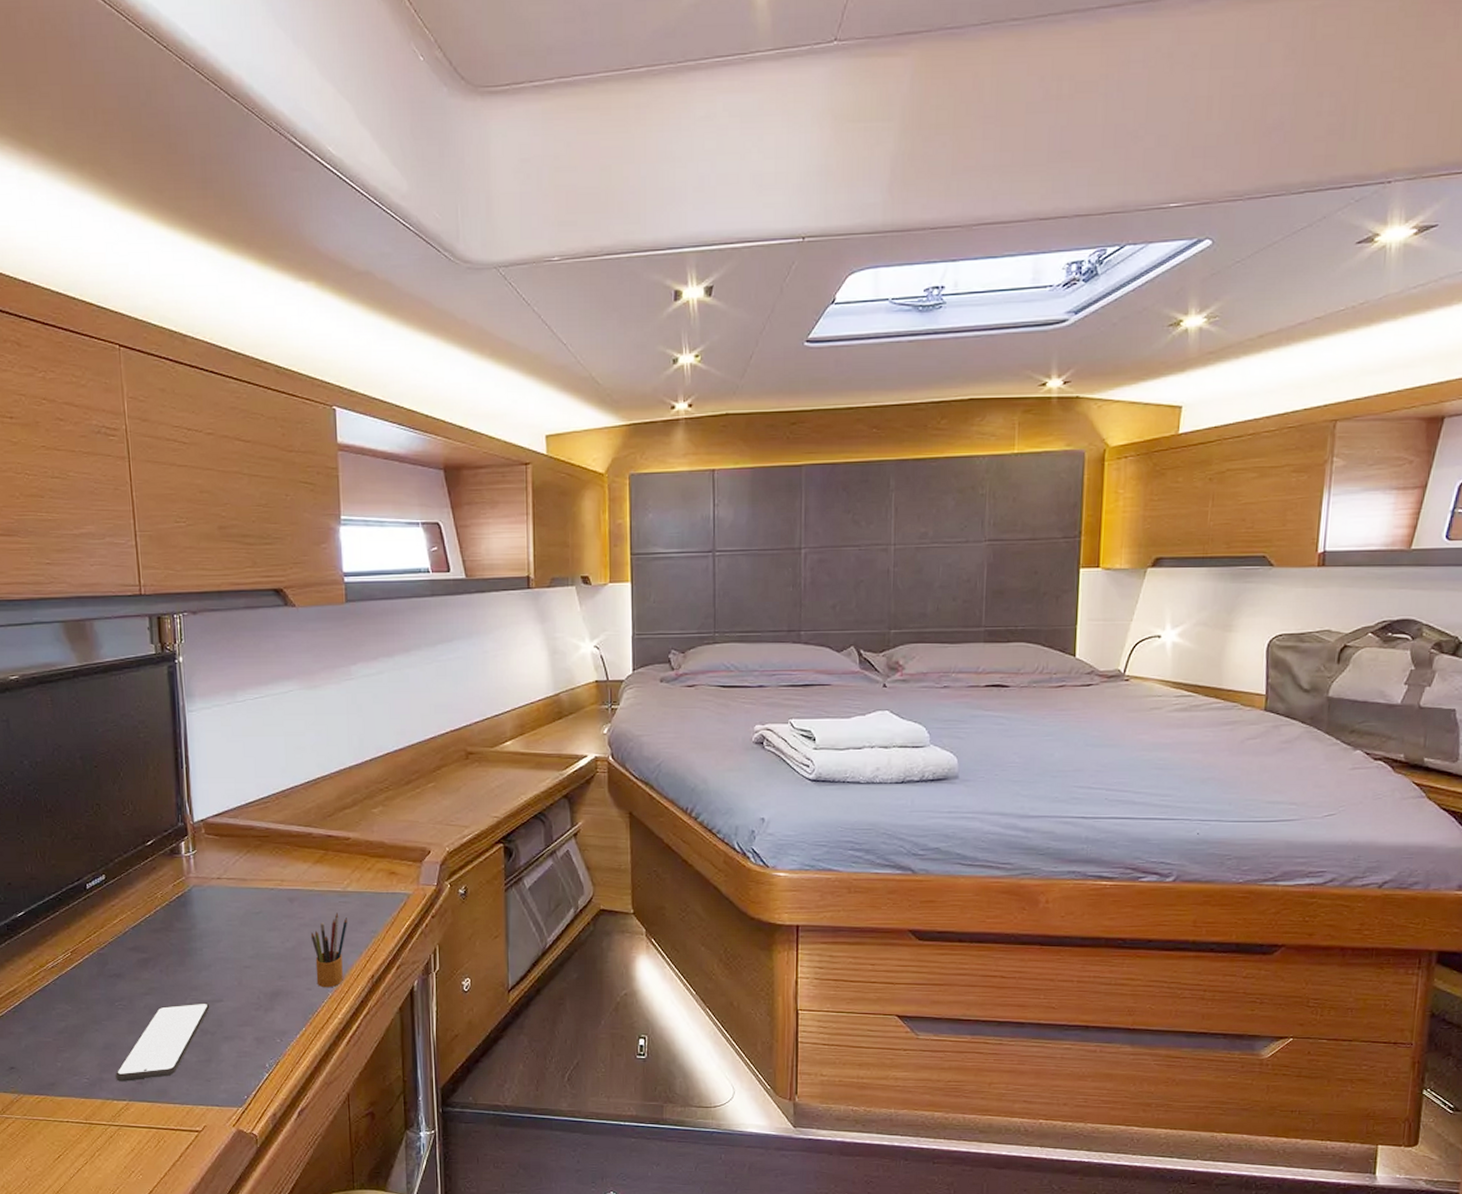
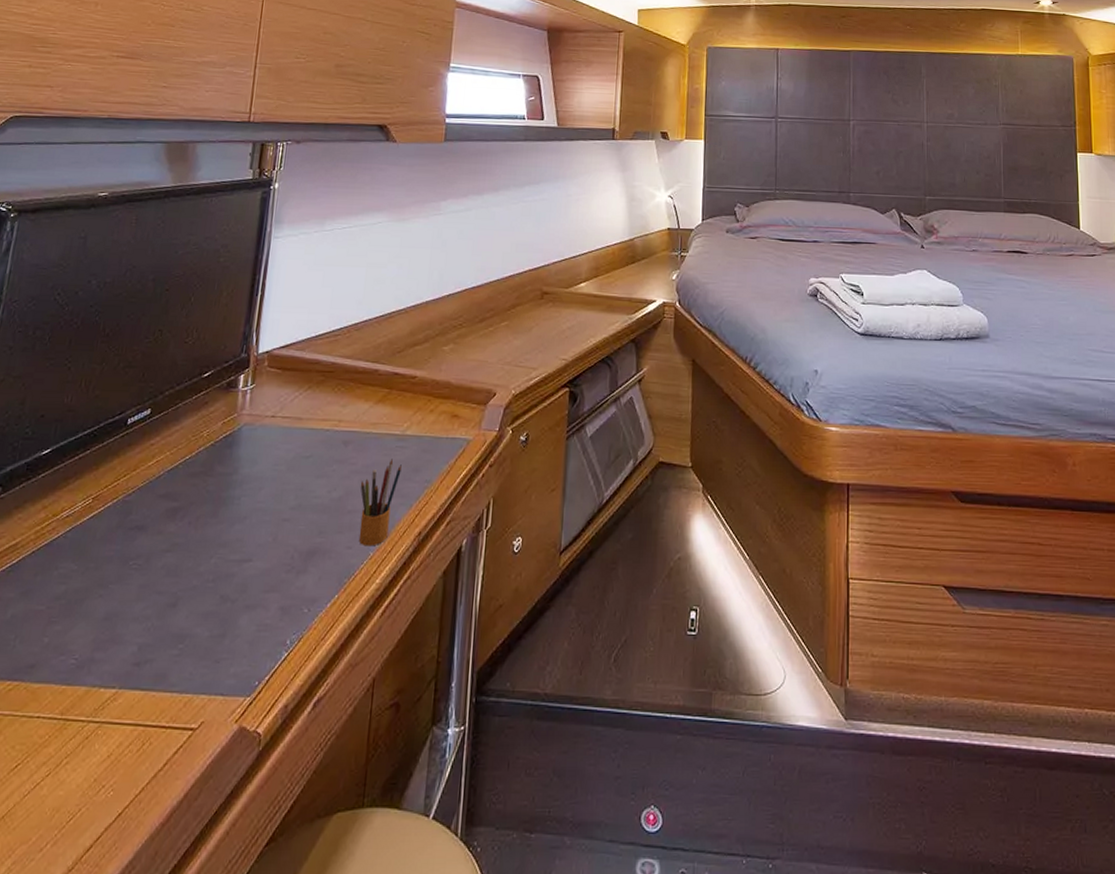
smartphone: present [115,1003,210,1082] -> none [108,562,237,663]

